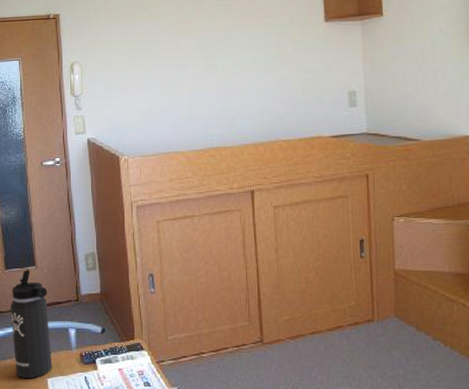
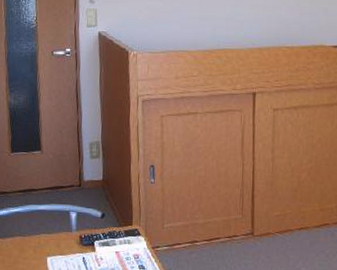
thermos bottle: present [10,270,52,378] -> none [14,154,53,256]

